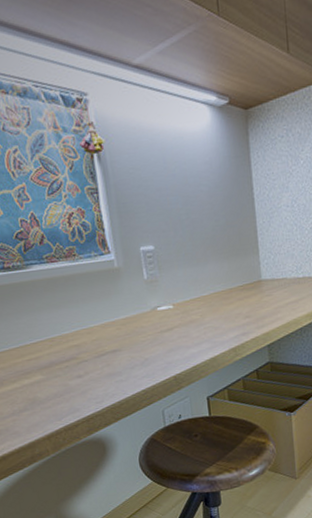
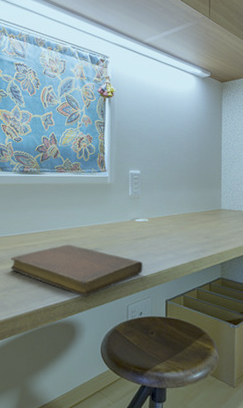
notebook: none [12,350,175,409] -> present [10,245,143,298]

